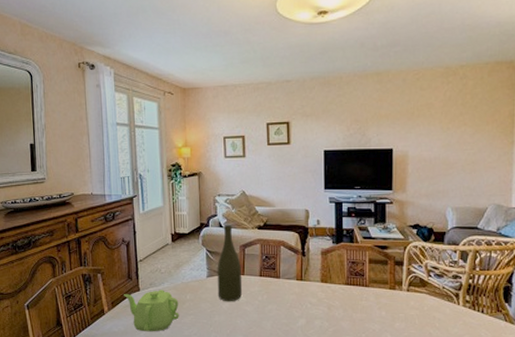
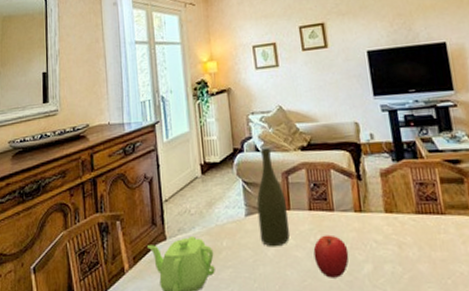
fruit: none [260,296,288,327] -> present [313,234,349,278]

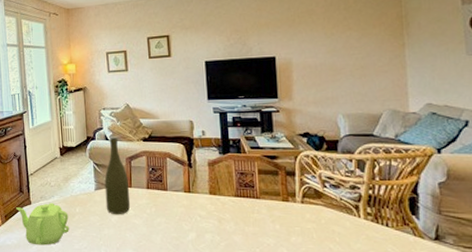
fruit: present [313,234,349,278] -> none [148,208,177,241]

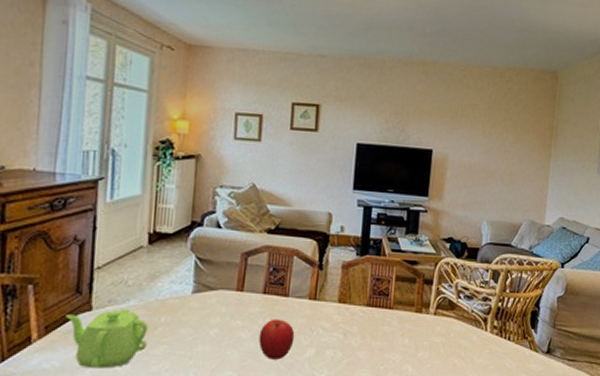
bottle: present [104,138,131,215] -> none [204,225,241,327]
fruit: none [148,208,177,241] -> present [258,319,295,360]

